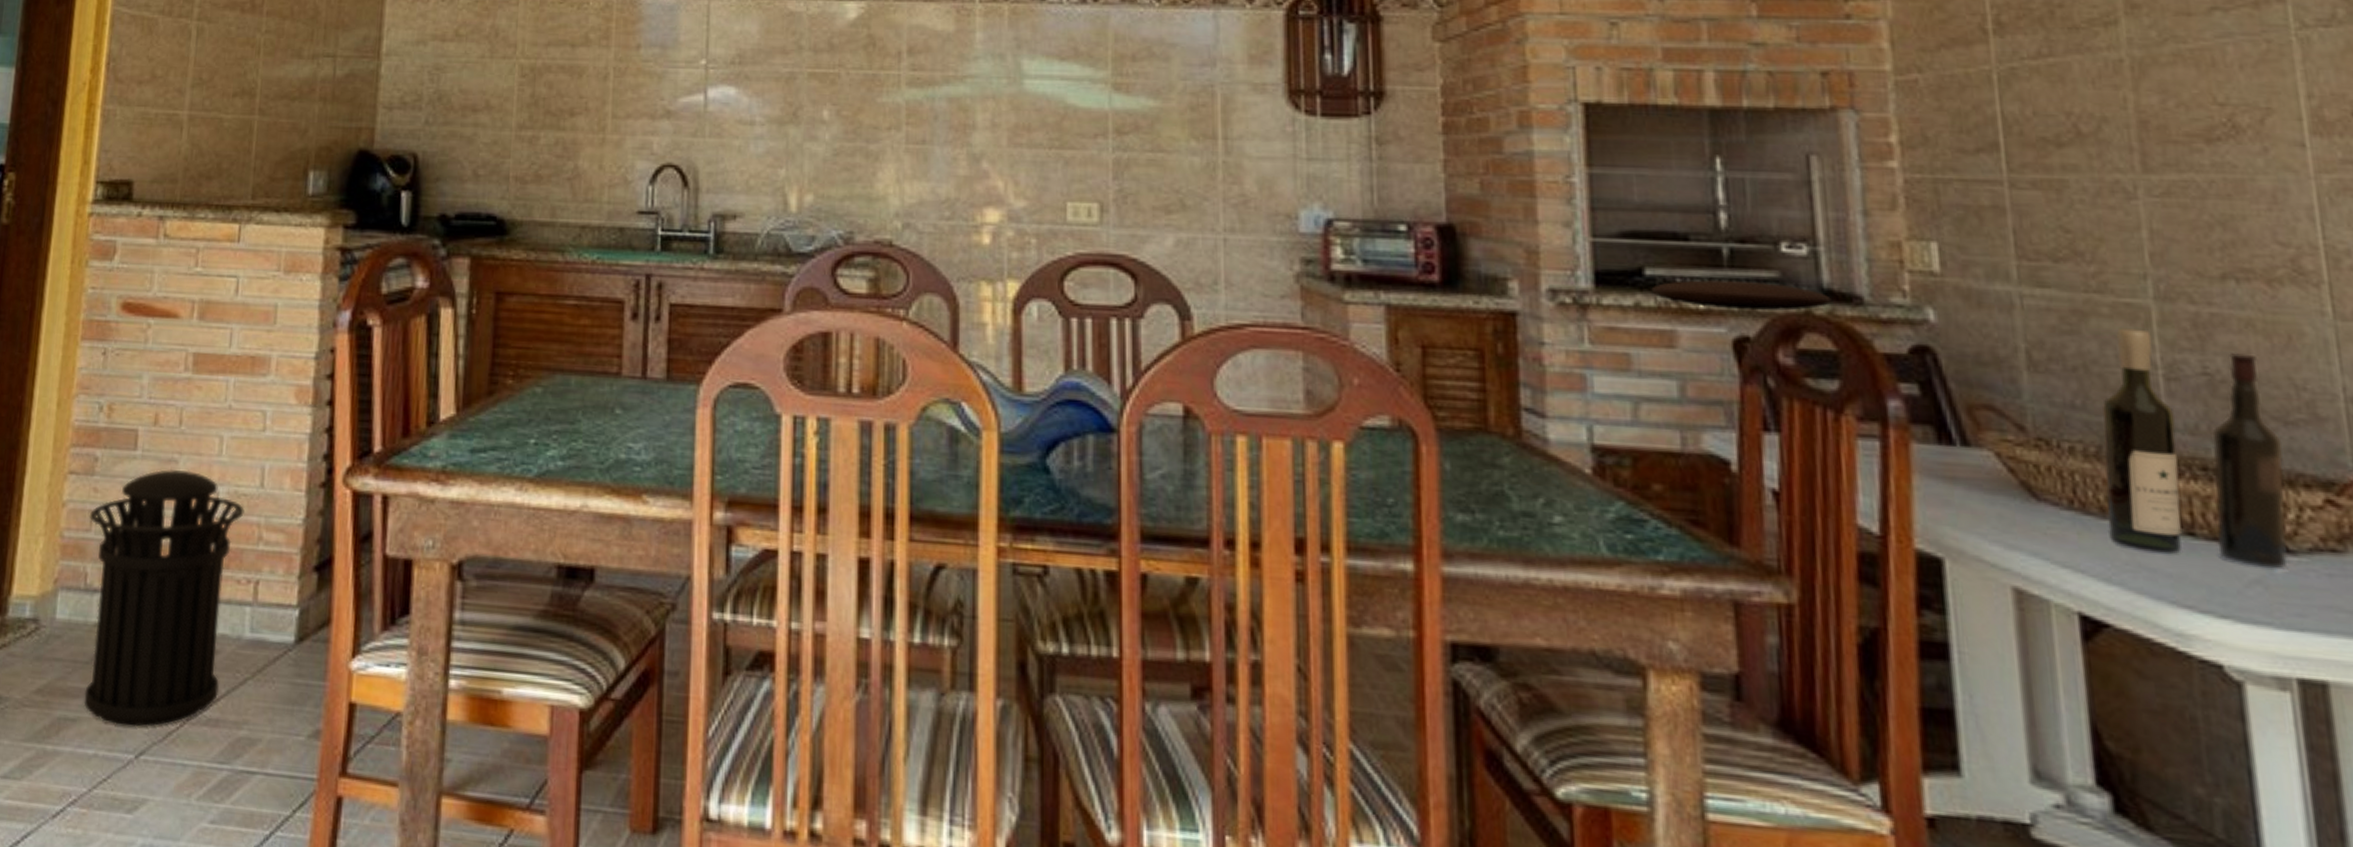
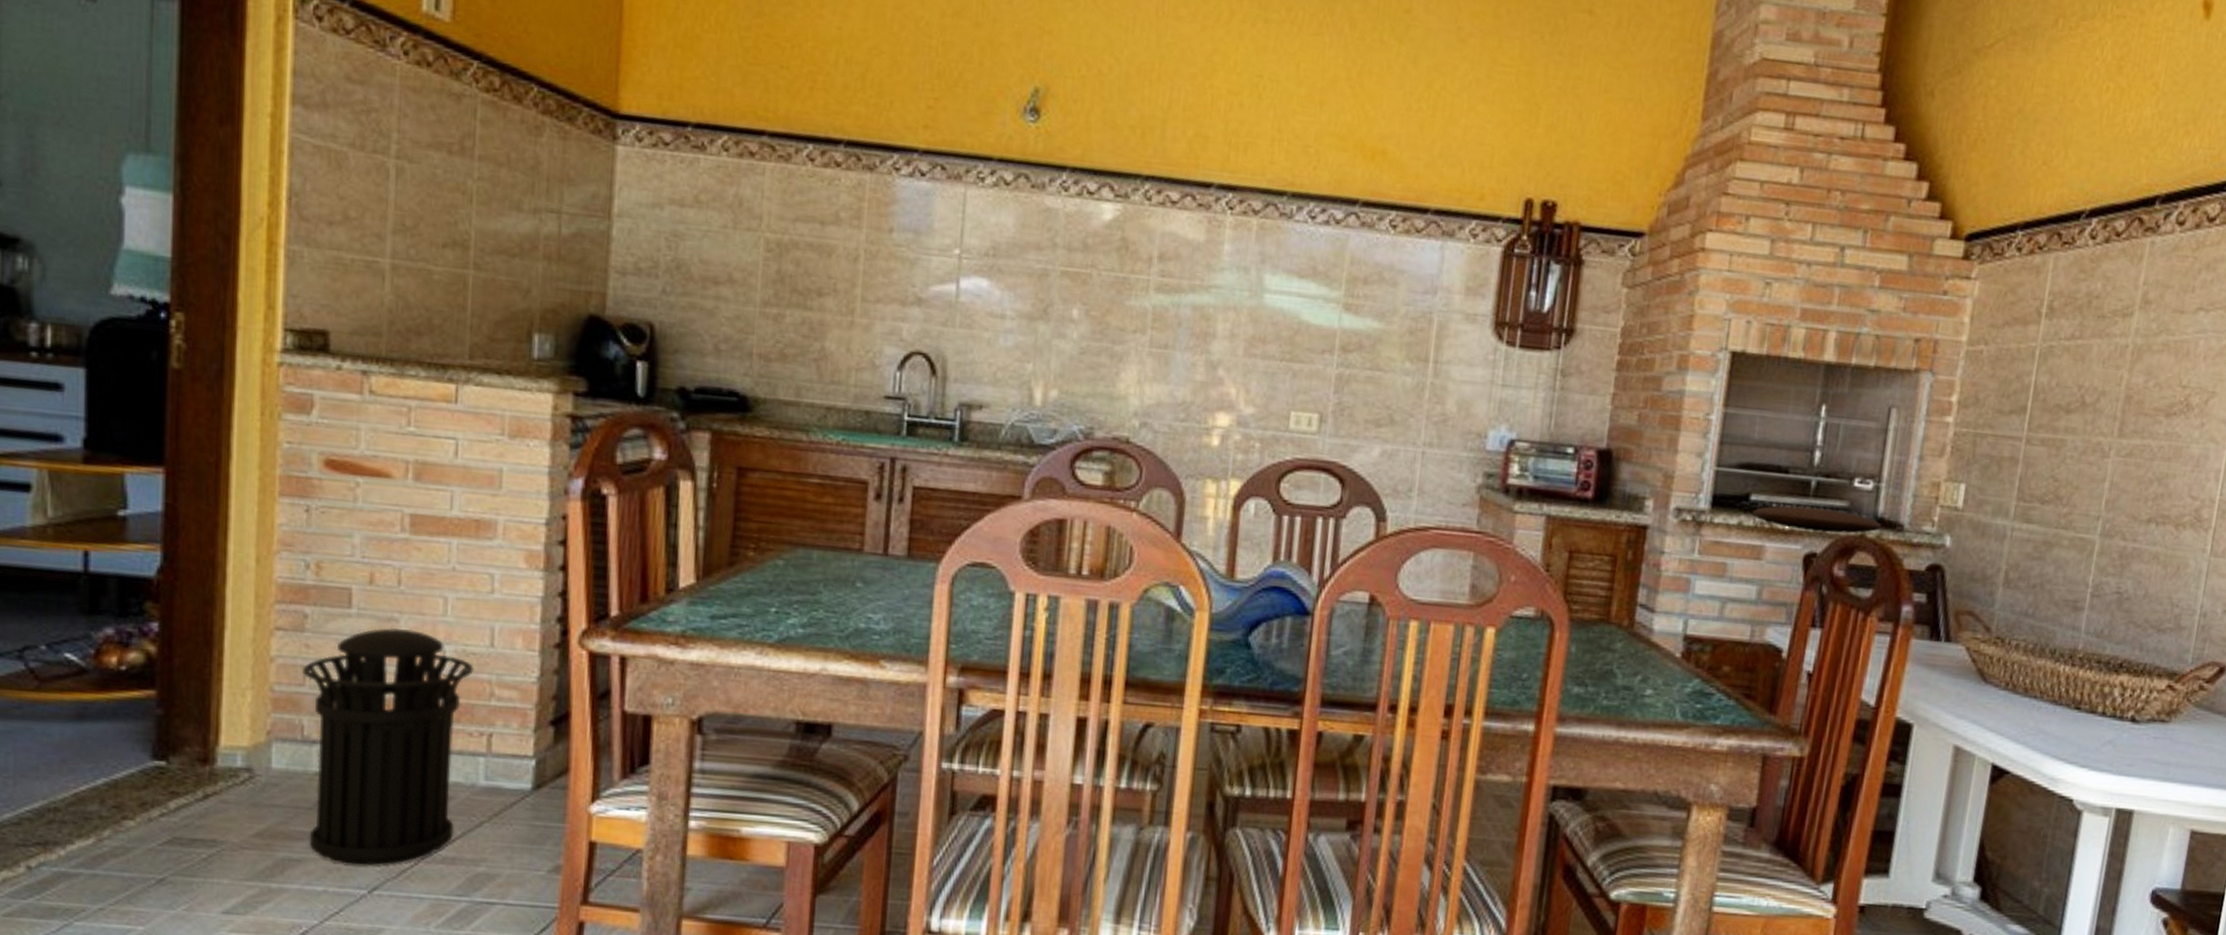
bottle: present [2102,328,2182,554] -> none [2025,556,2091,722]
wine bottle: present [2212,353,2288,568] -> none [2091,578,2154,733]

